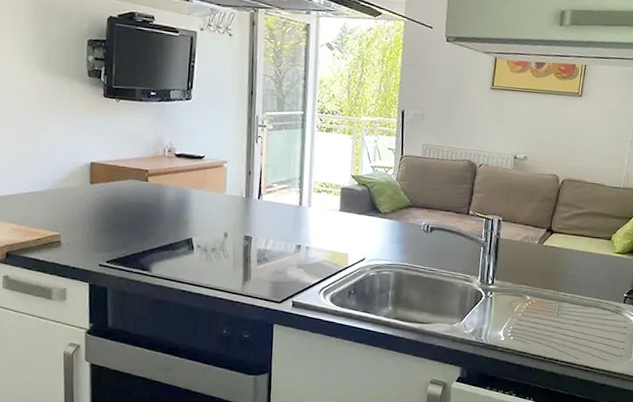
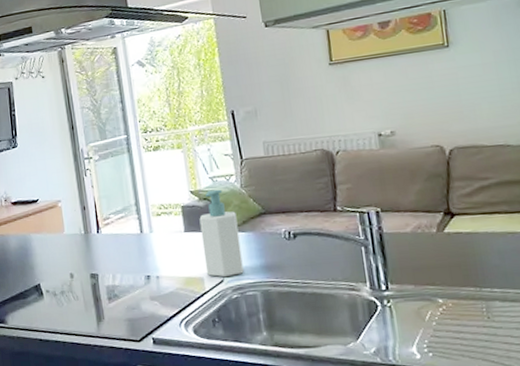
soap bottle: none [351,177,388,257] -> present [199,189,244,278]

